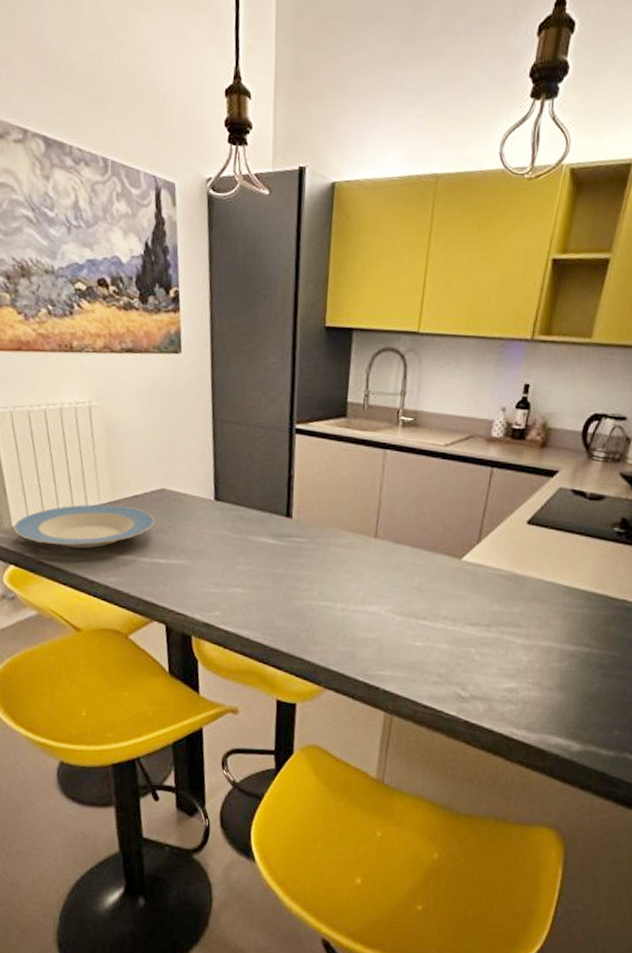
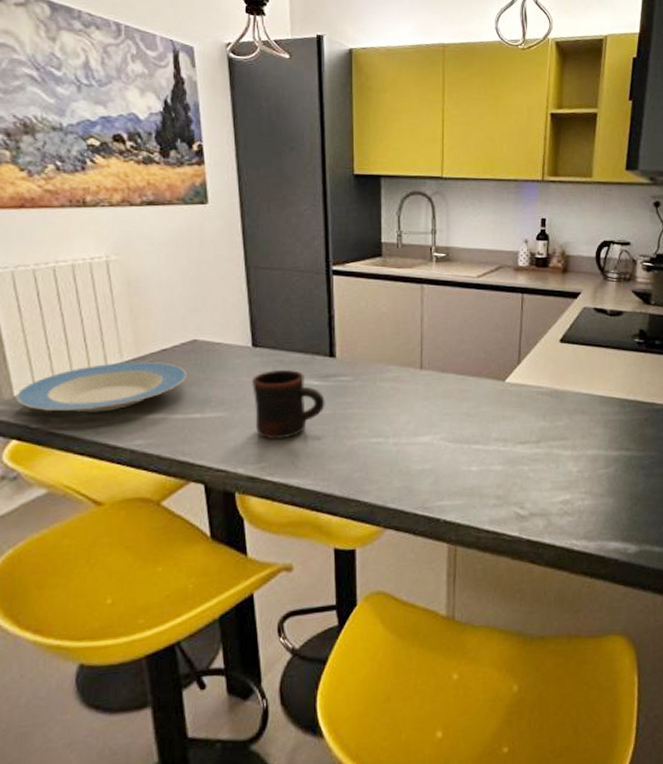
mug: none [212,525,279,592] -> present [252,370,325,440]

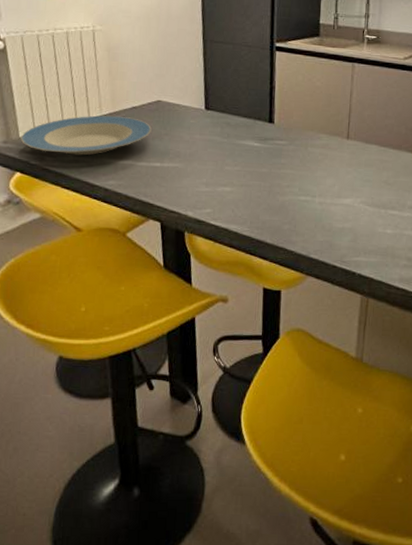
mug: present [252,370,325,440] -> none [203,131,263,191]

